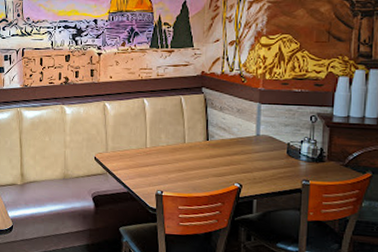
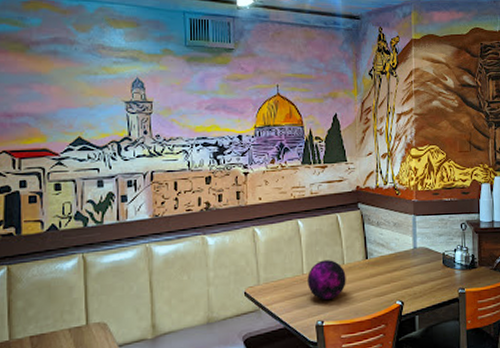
decorative orb: none [150,137,187,174] -> present [307,260,346,301]

